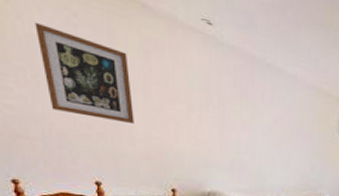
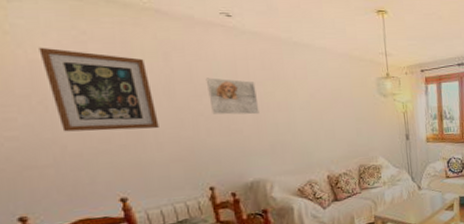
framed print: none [180,84,225,130] -> present [205,77,260,115]

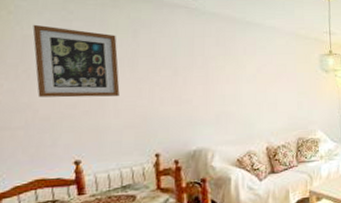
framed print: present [205,77,260,115] -> none [165,52,210,86]

